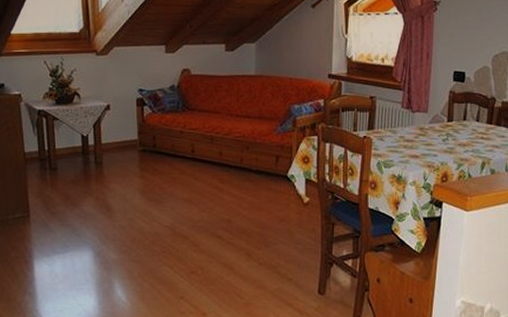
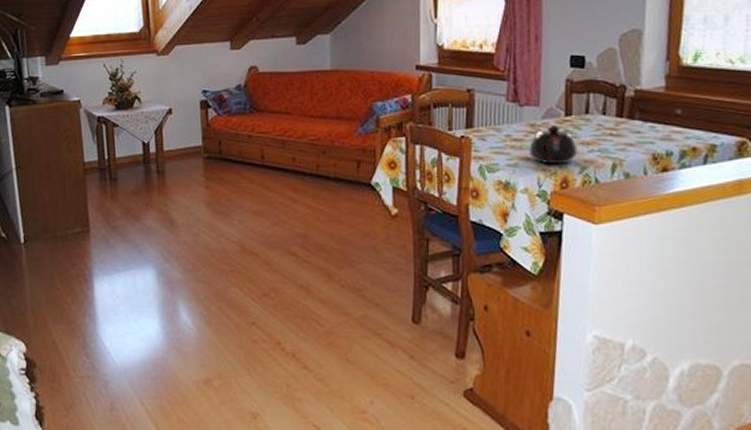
teapot: none [418,128,456,162] -> present [529,124,578,165]

